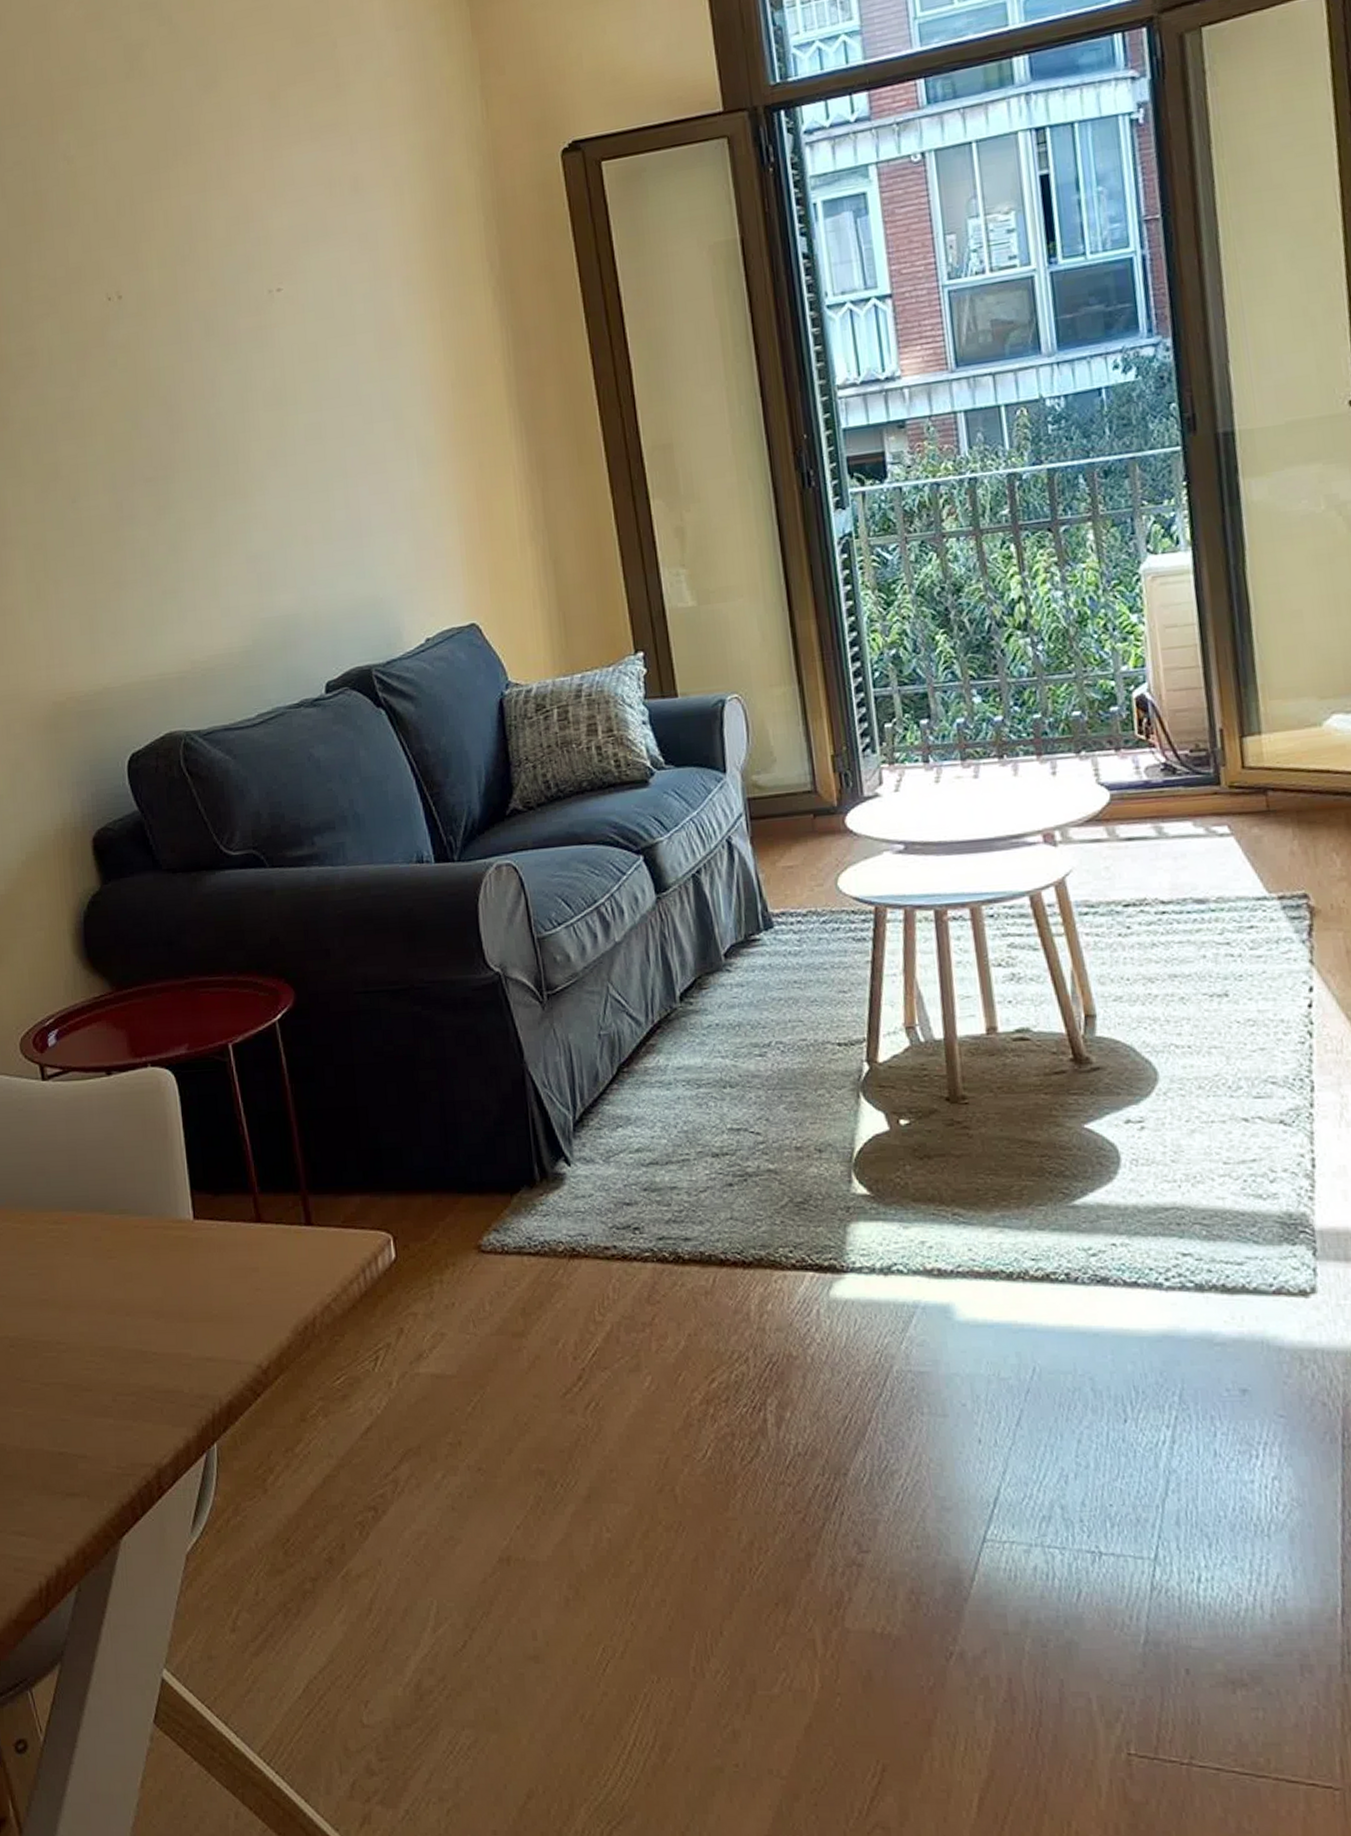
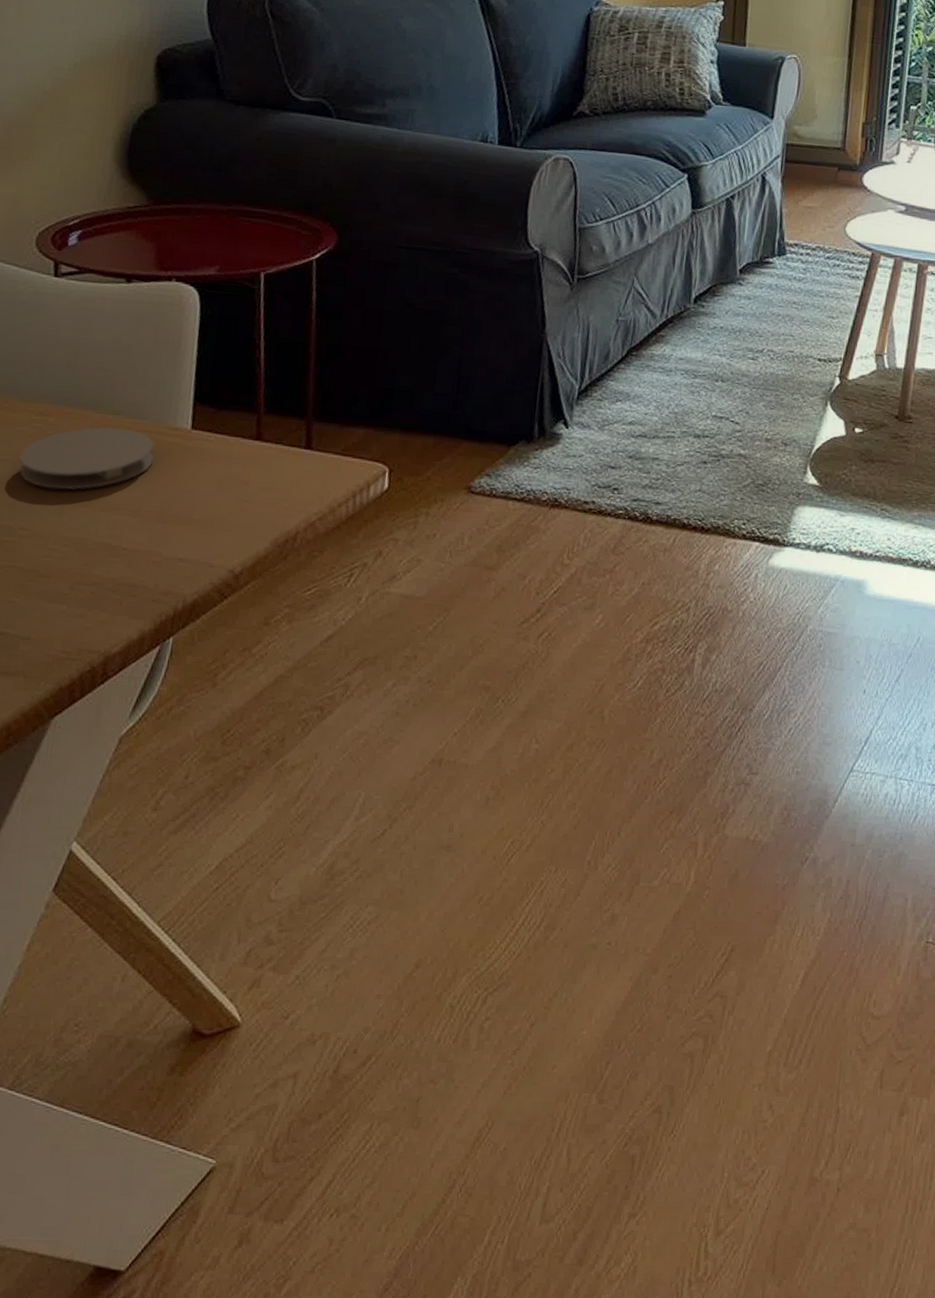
coaster: none [43,1227,165,1299] -> present [18,426,154,490]

